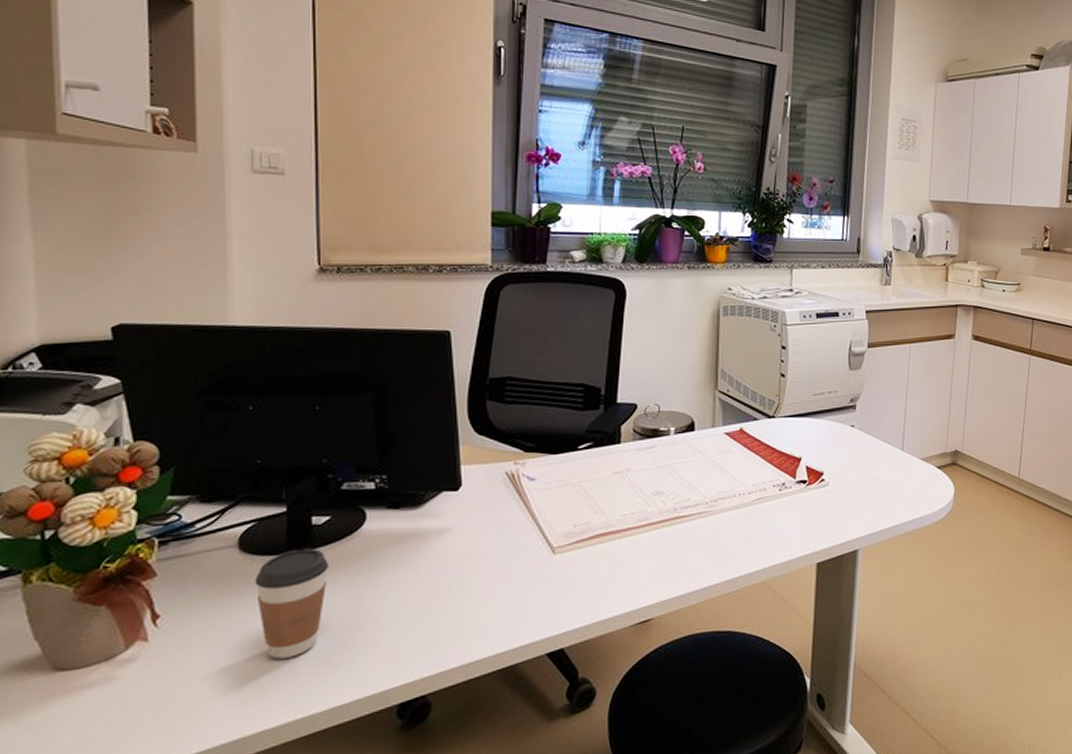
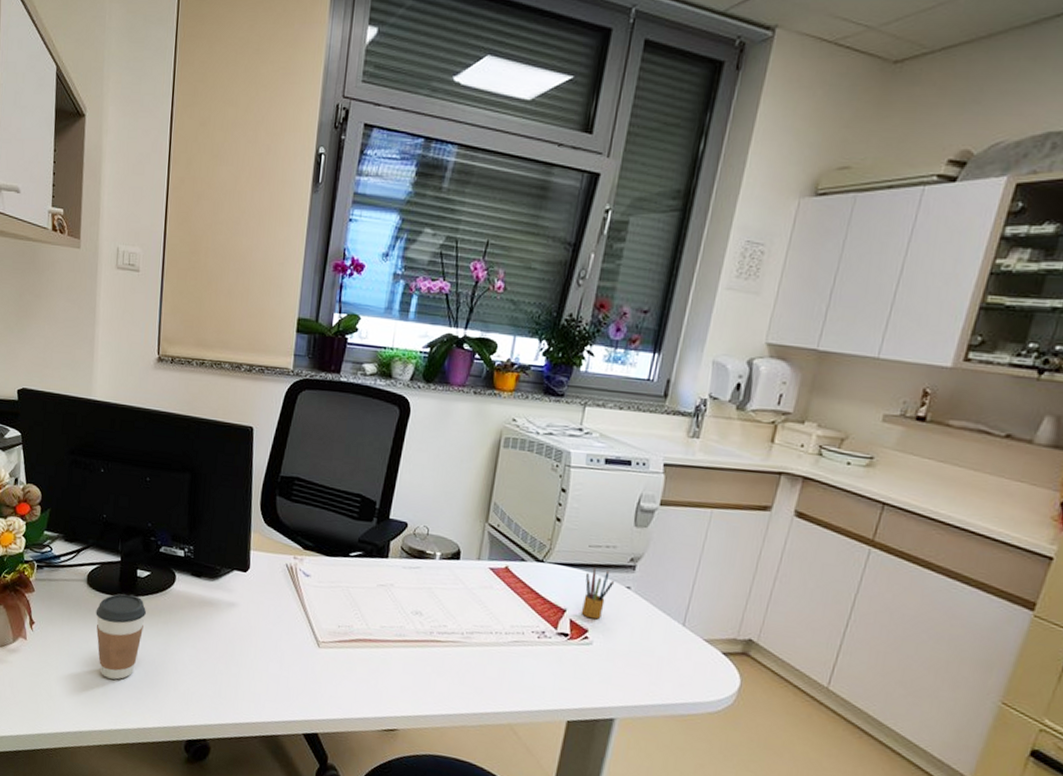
pencil box: none [814,413,839,462] -> present [581,567,614,620]

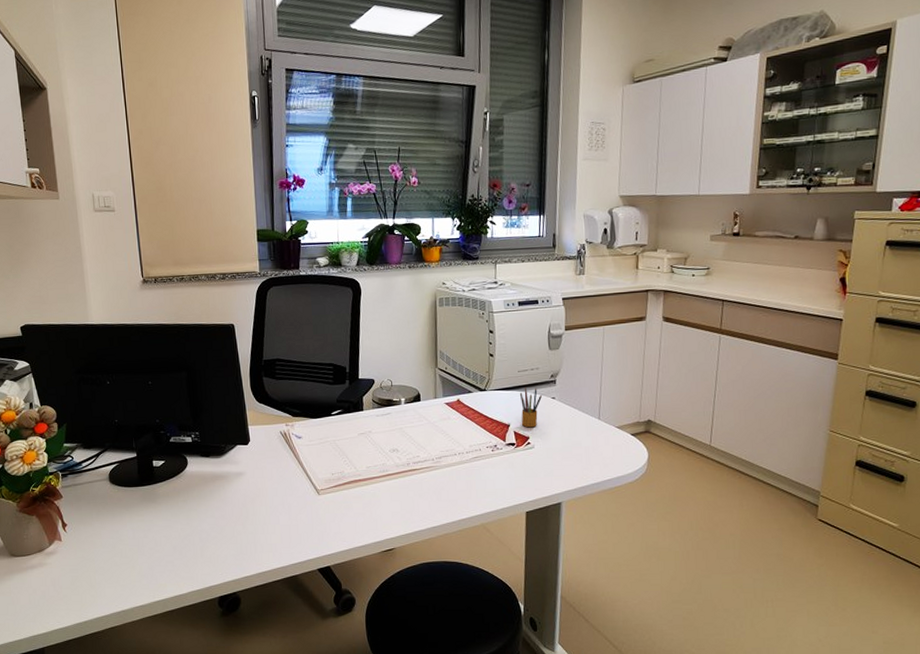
coffee cup: present [95,593,146,680] -> none [121,483,166,559]

